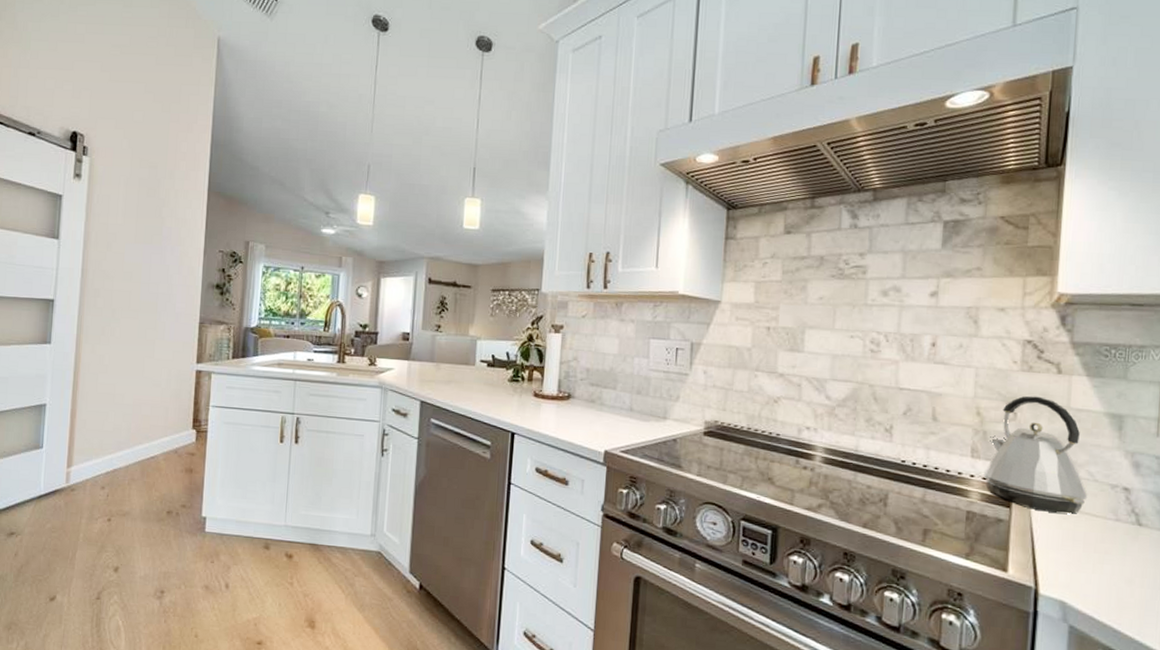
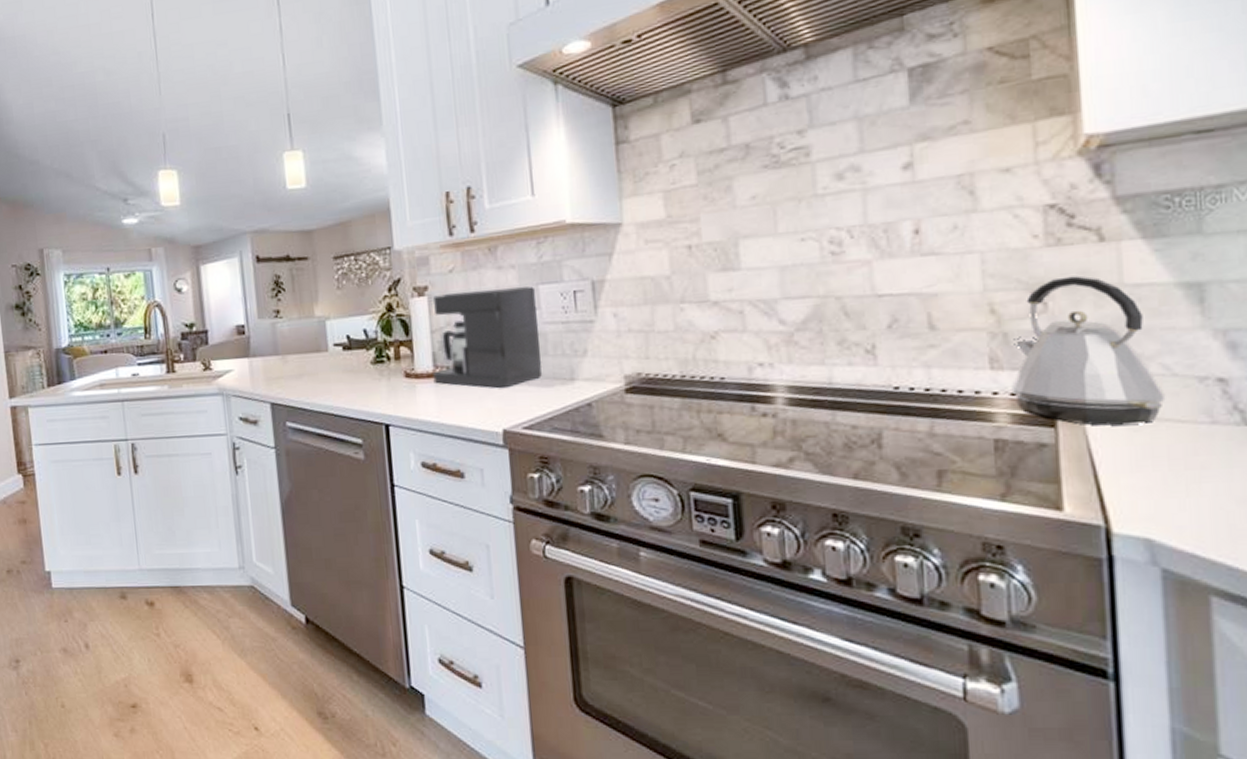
coffee maker: none [556,334,646,417] -> present [432,287,543,388]

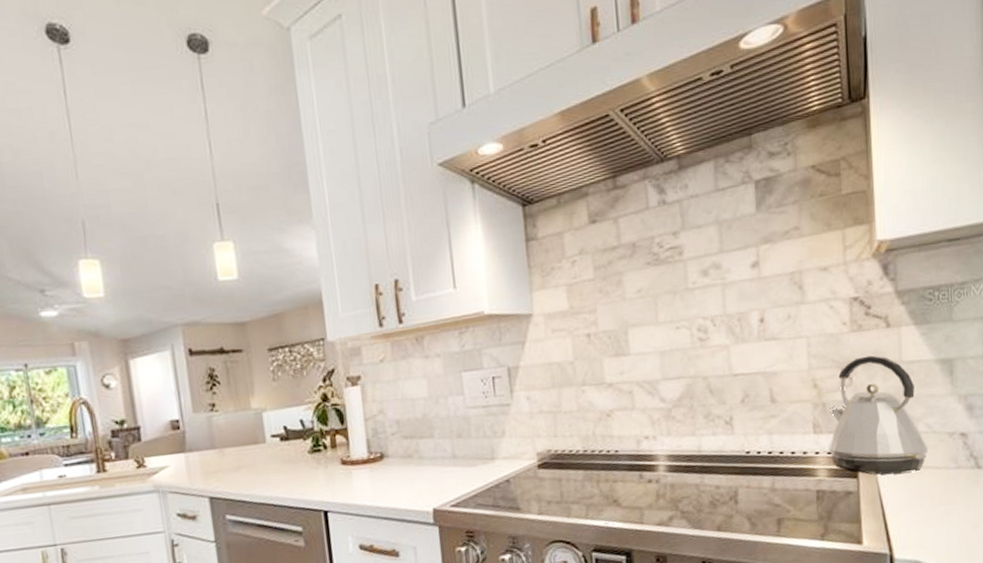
coffee maker: present [432,287,543,388] -> none [365,374,467,470]

